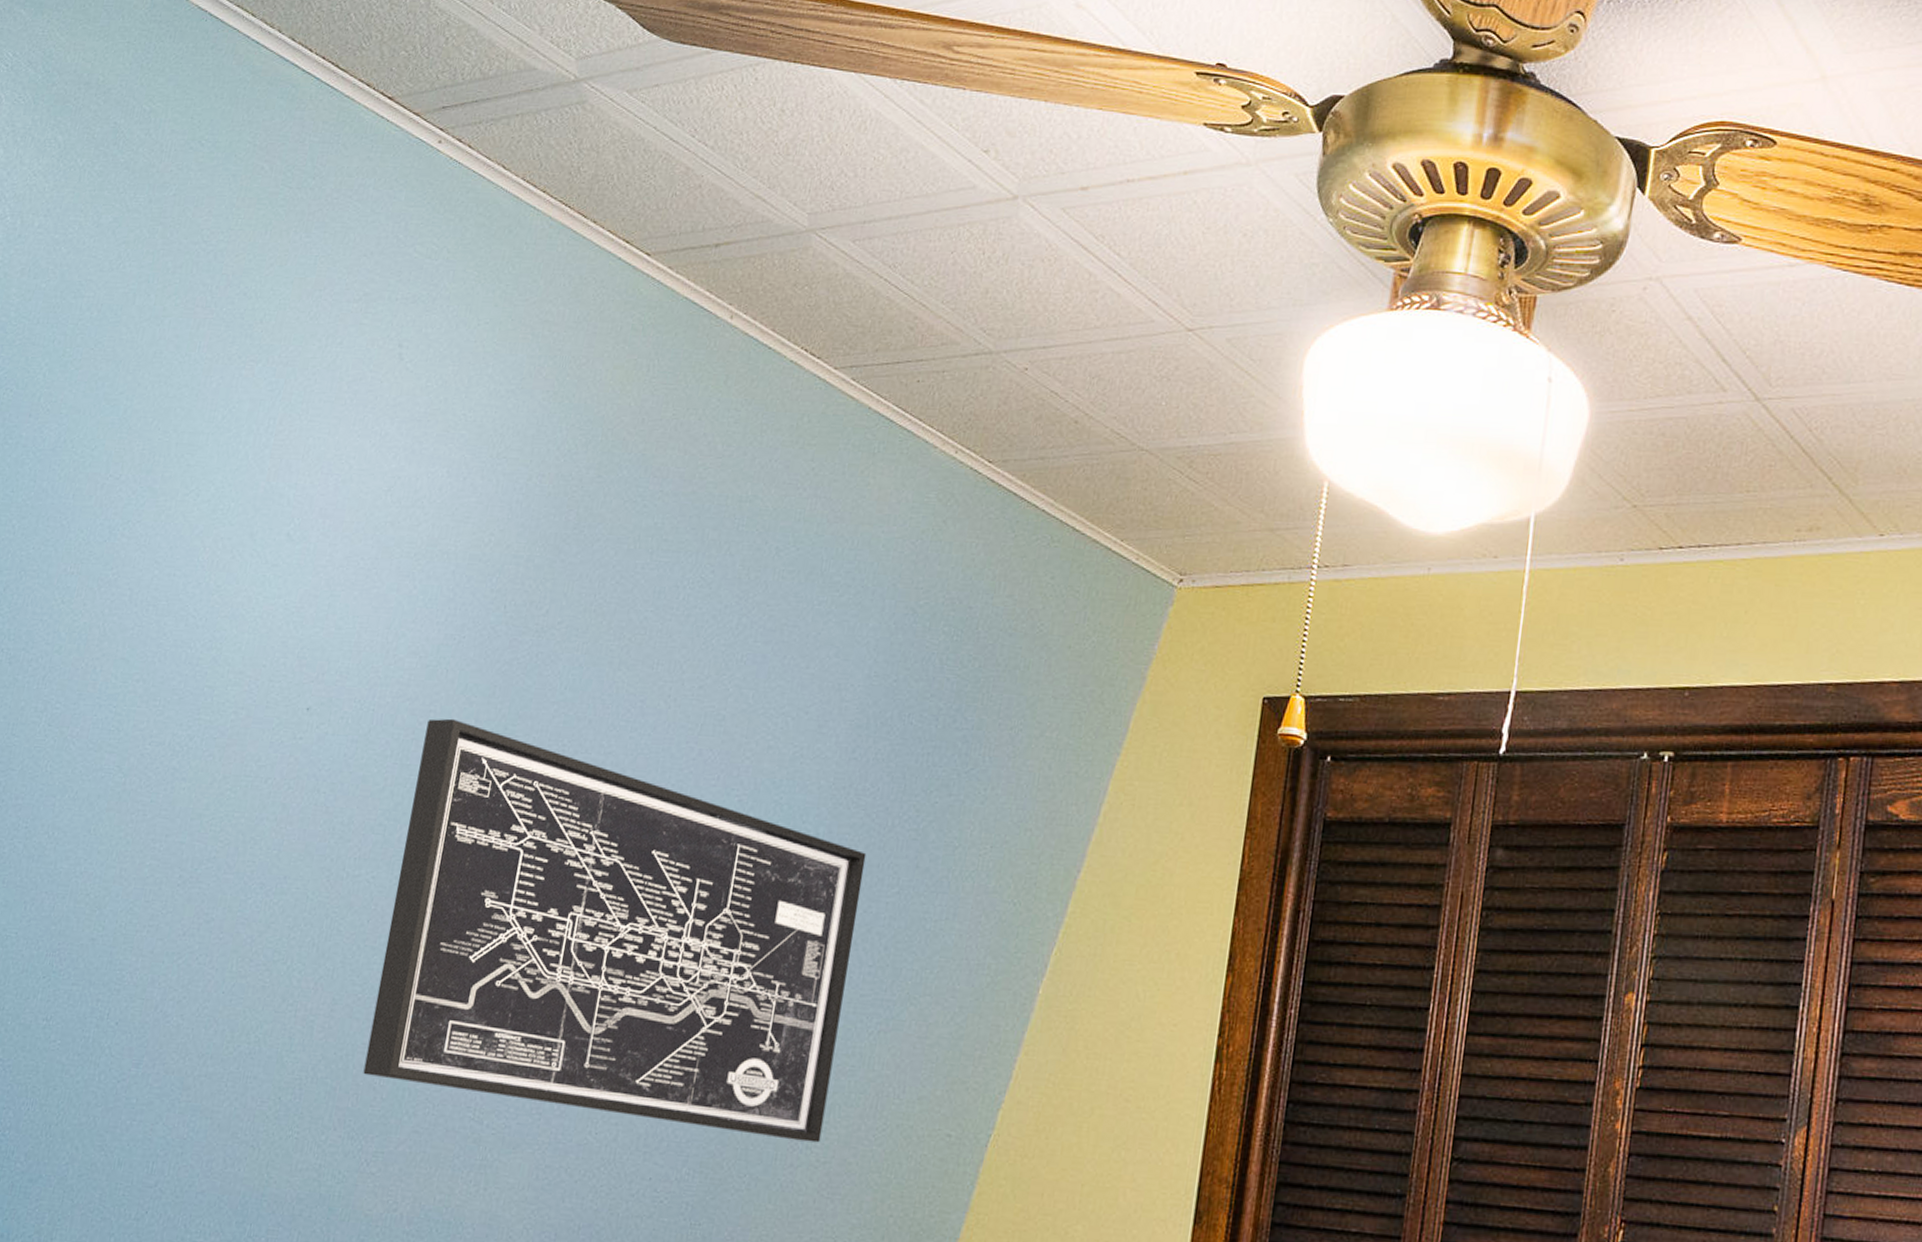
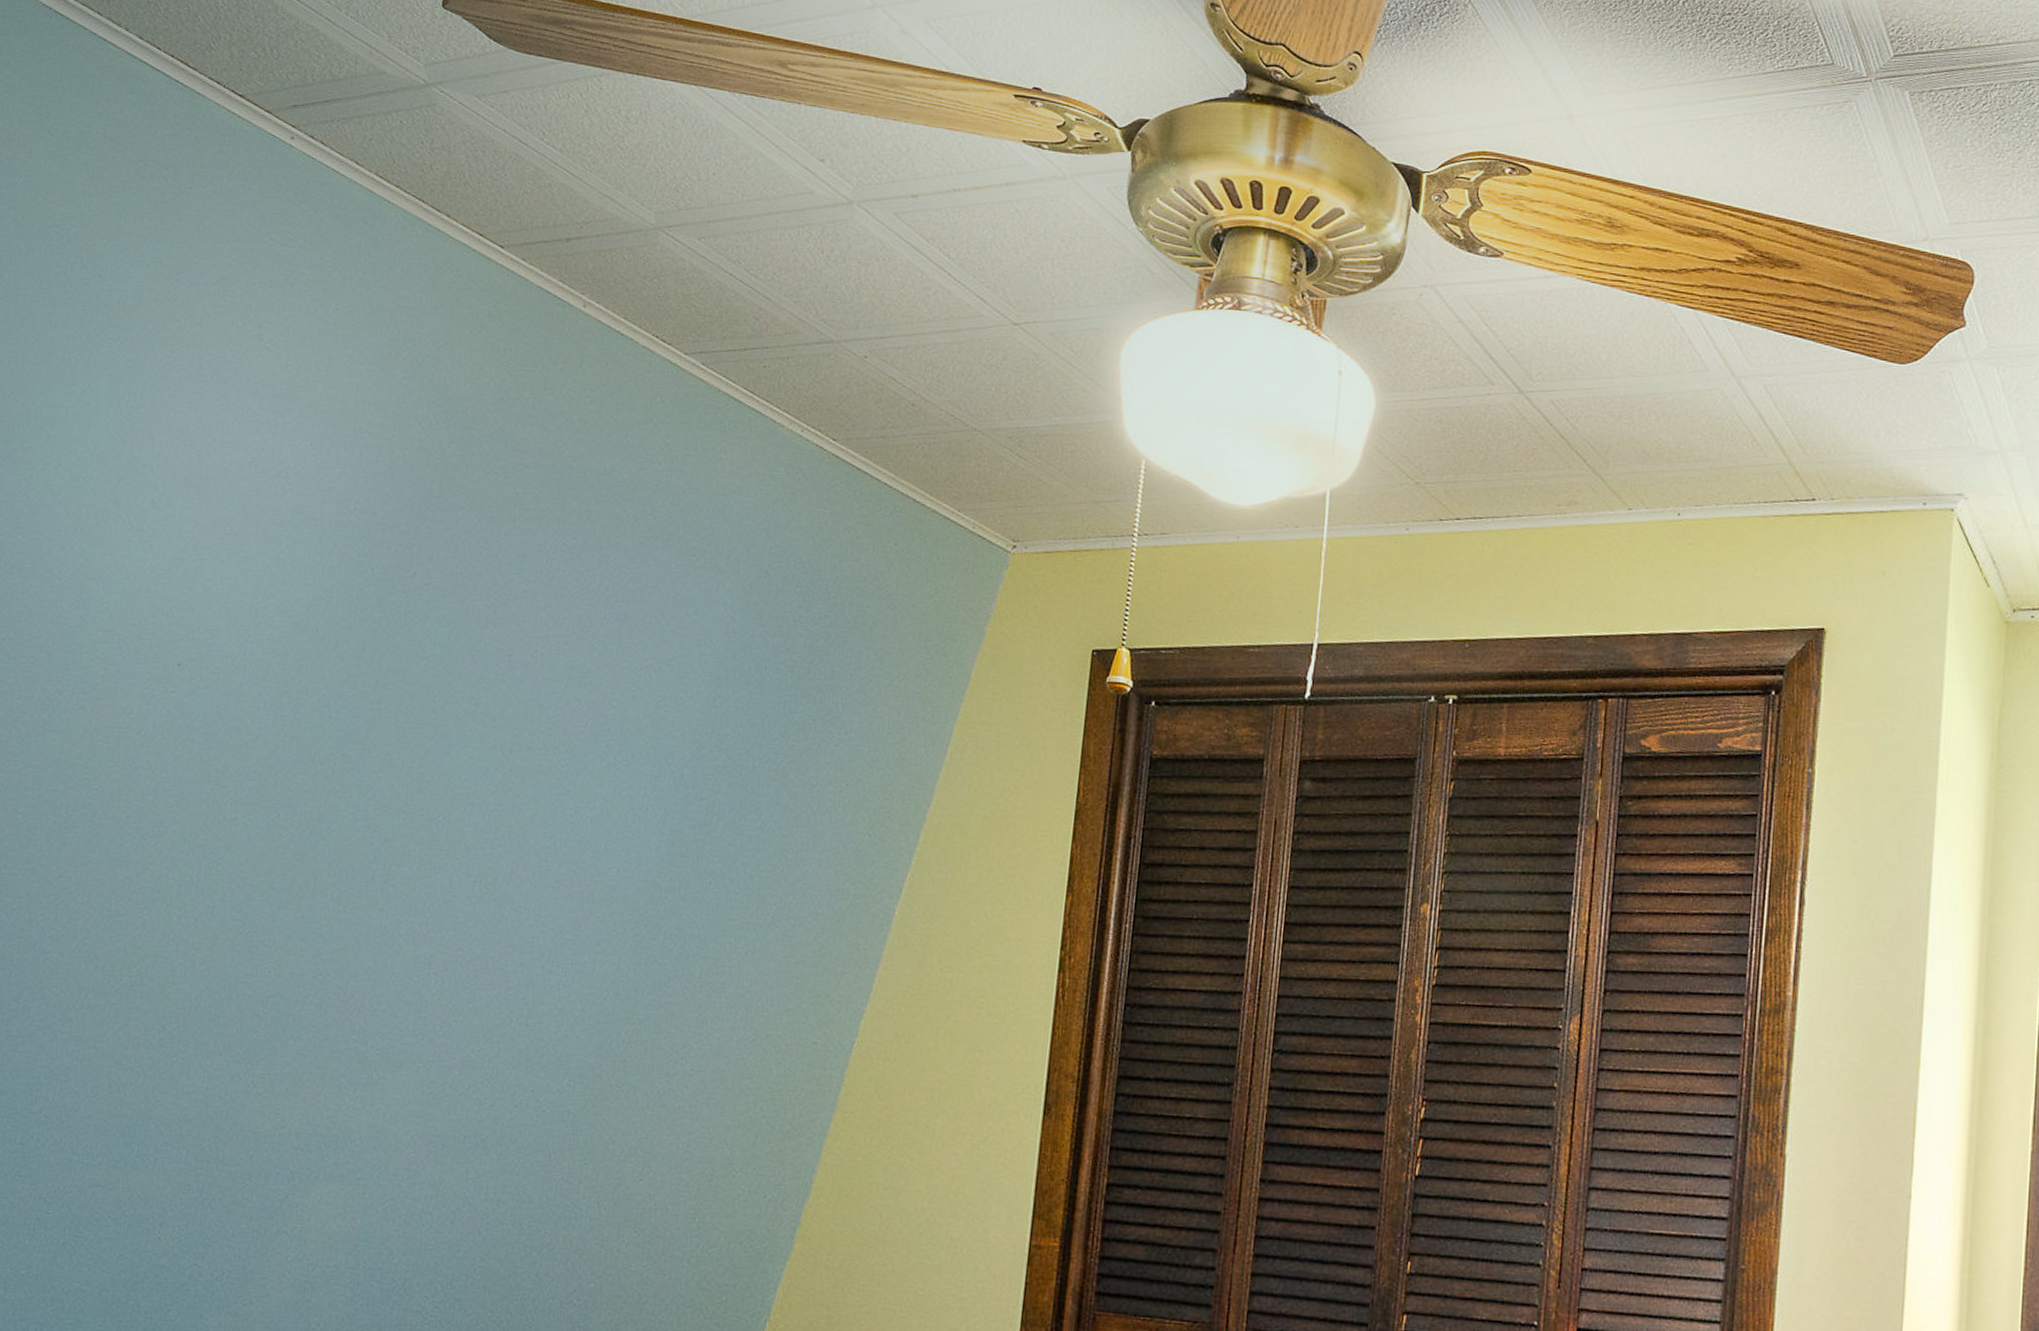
wall art: present [363,718,867,1143] -> none [246,673,730,1053]

